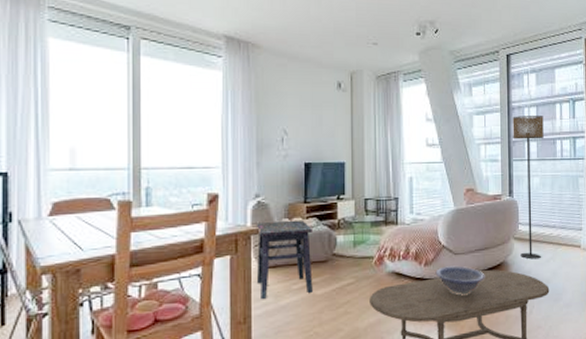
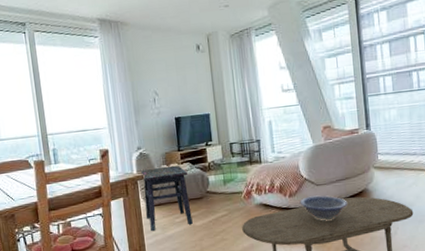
floor lamp: present [512,116,544,260] -> none [365,50,403,186]

